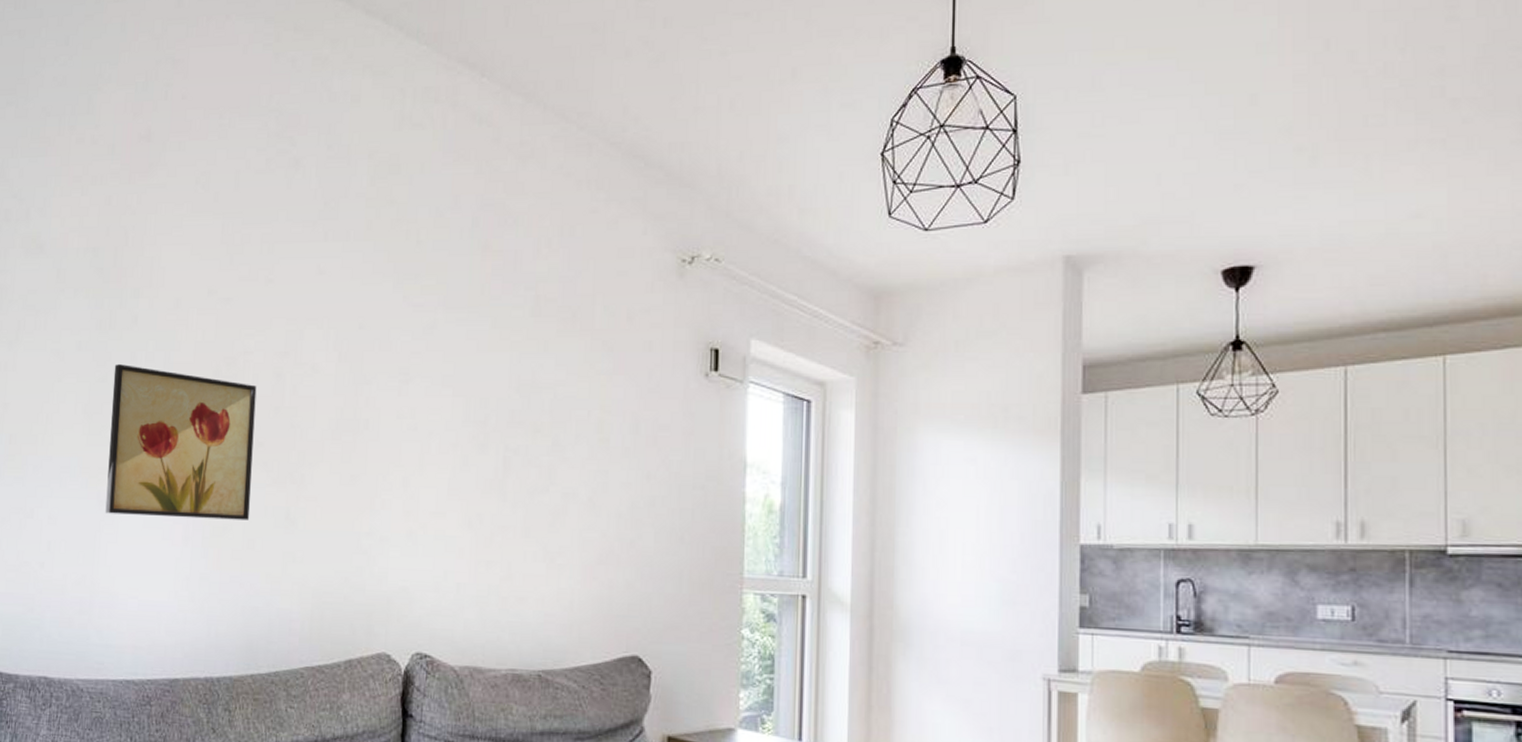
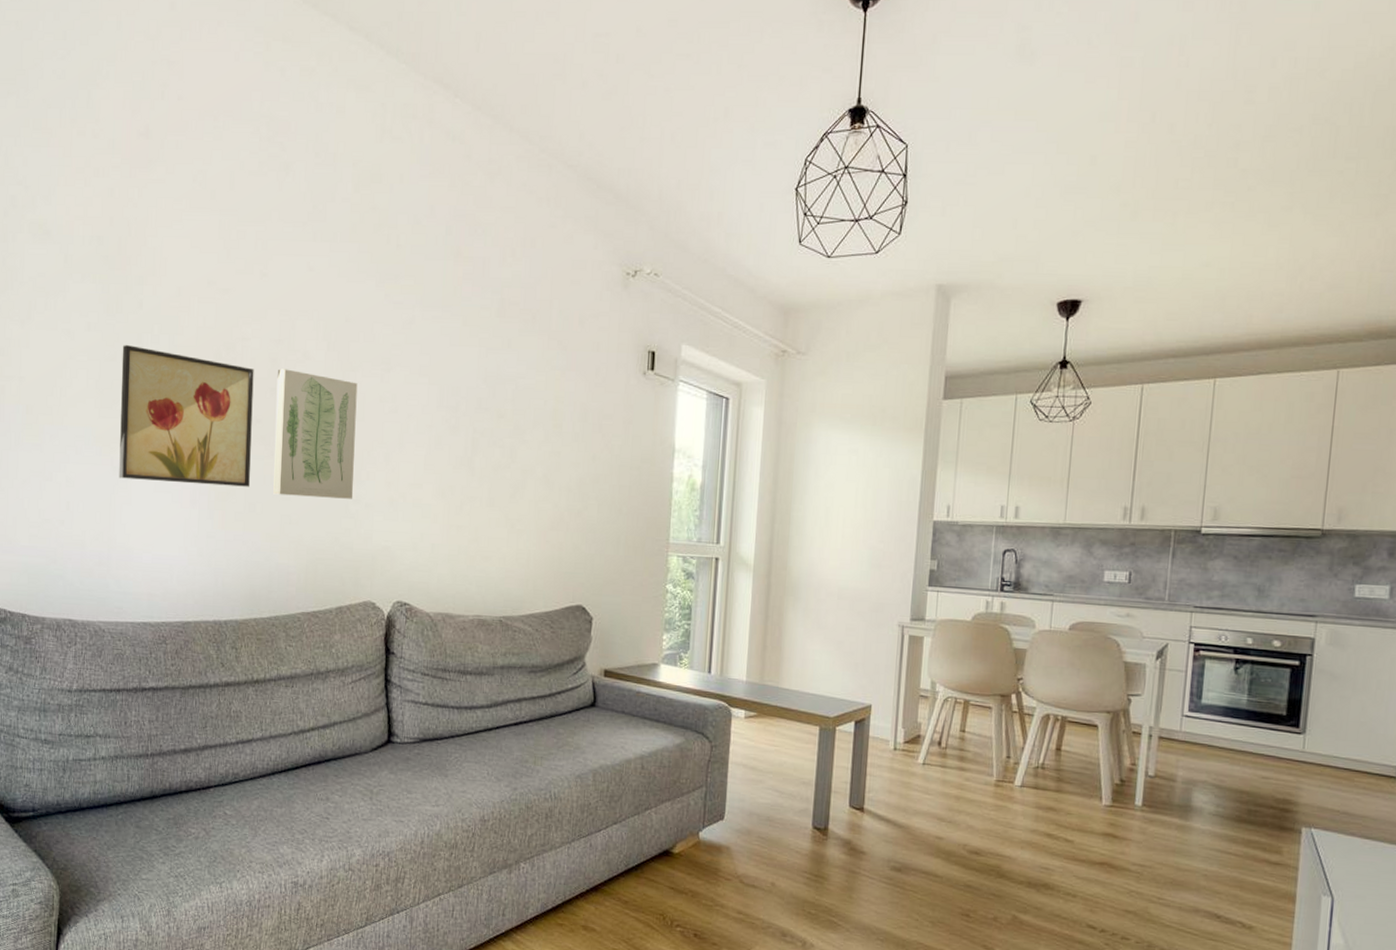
wall art: none [275,384,372,532] -> present [273,369,358,499]

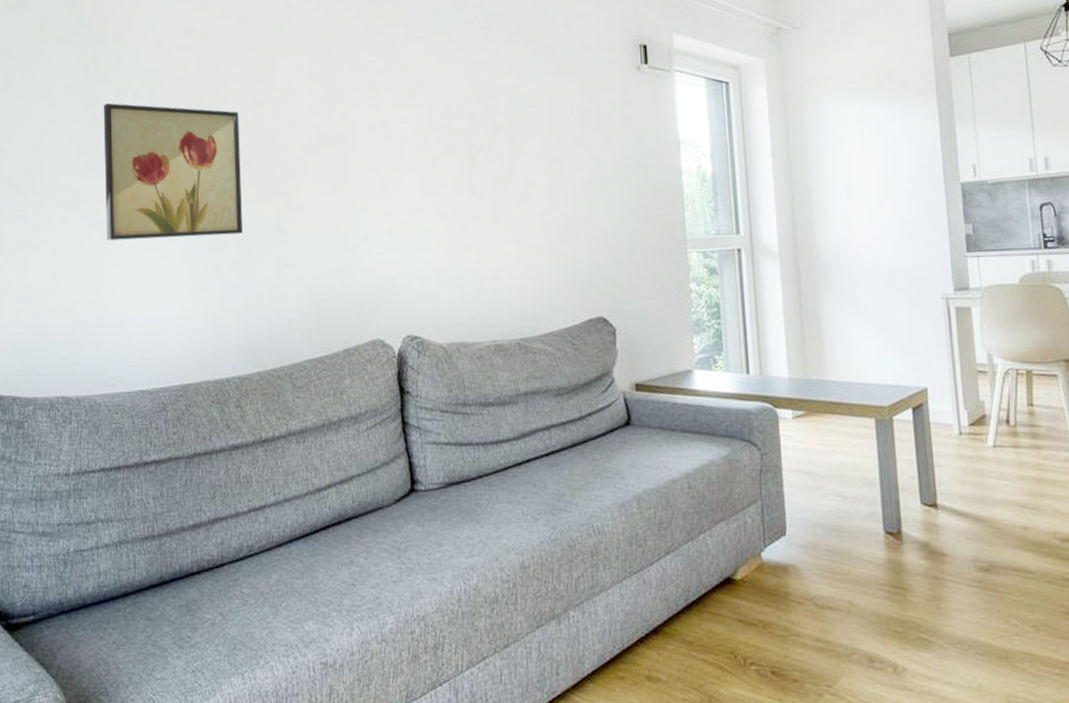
wall art: present [273,369,358,499] -> none [262,108,350,238]

